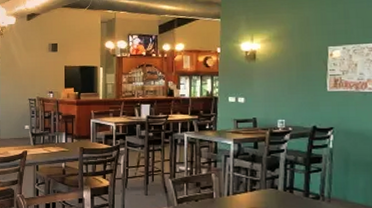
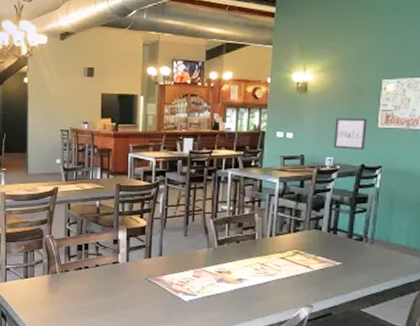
wall art: none [284,83,316,112] -> present [333,118,367,149]

